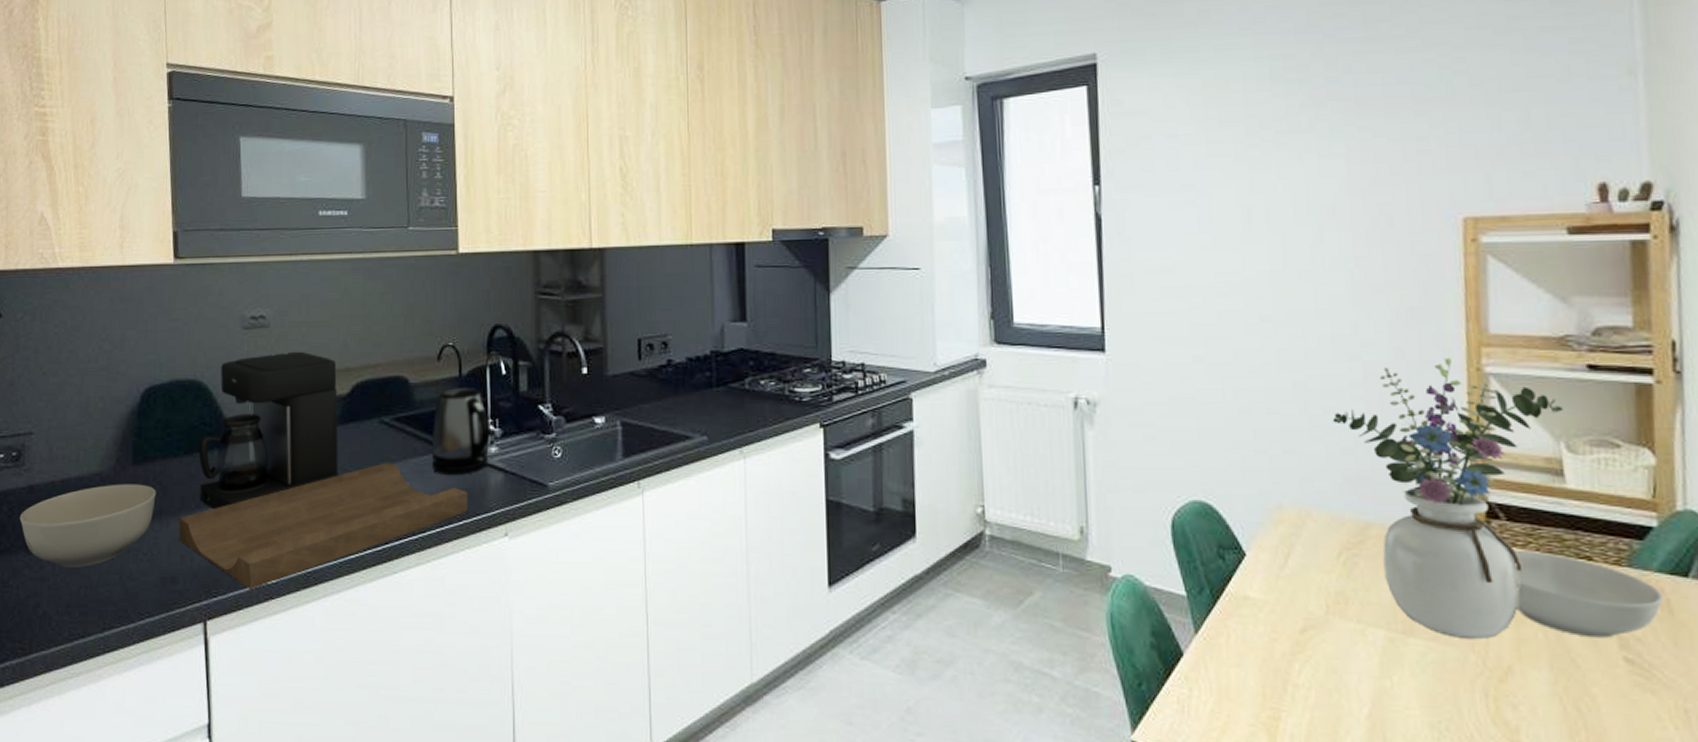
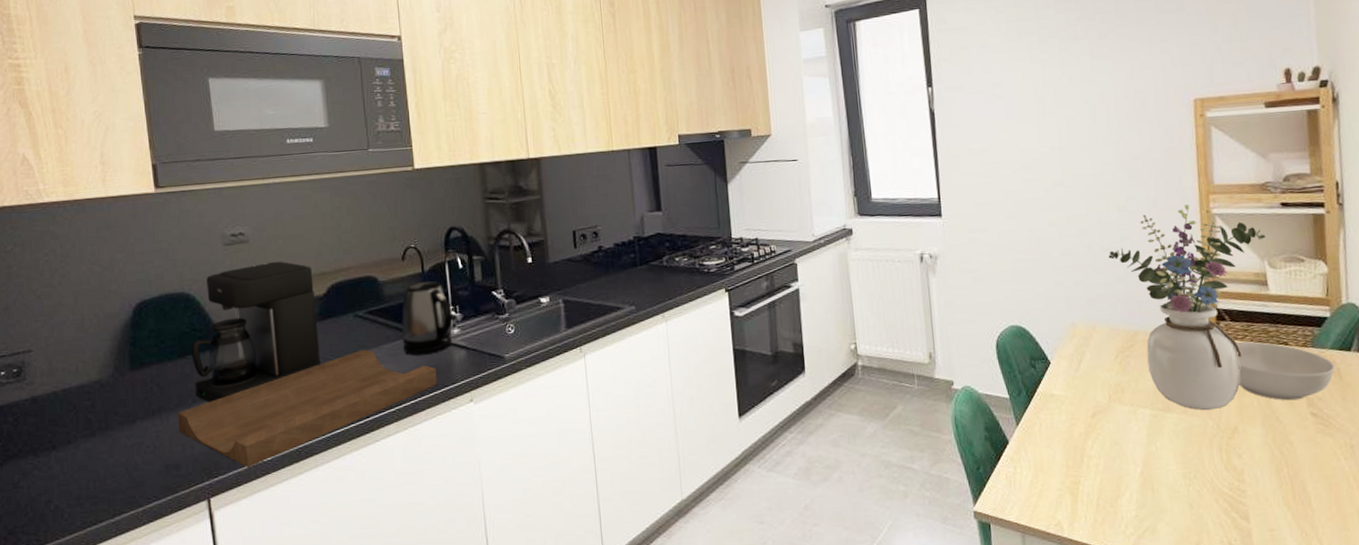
bowl: present [19,484,157,567] -> none [25,386,155,465]

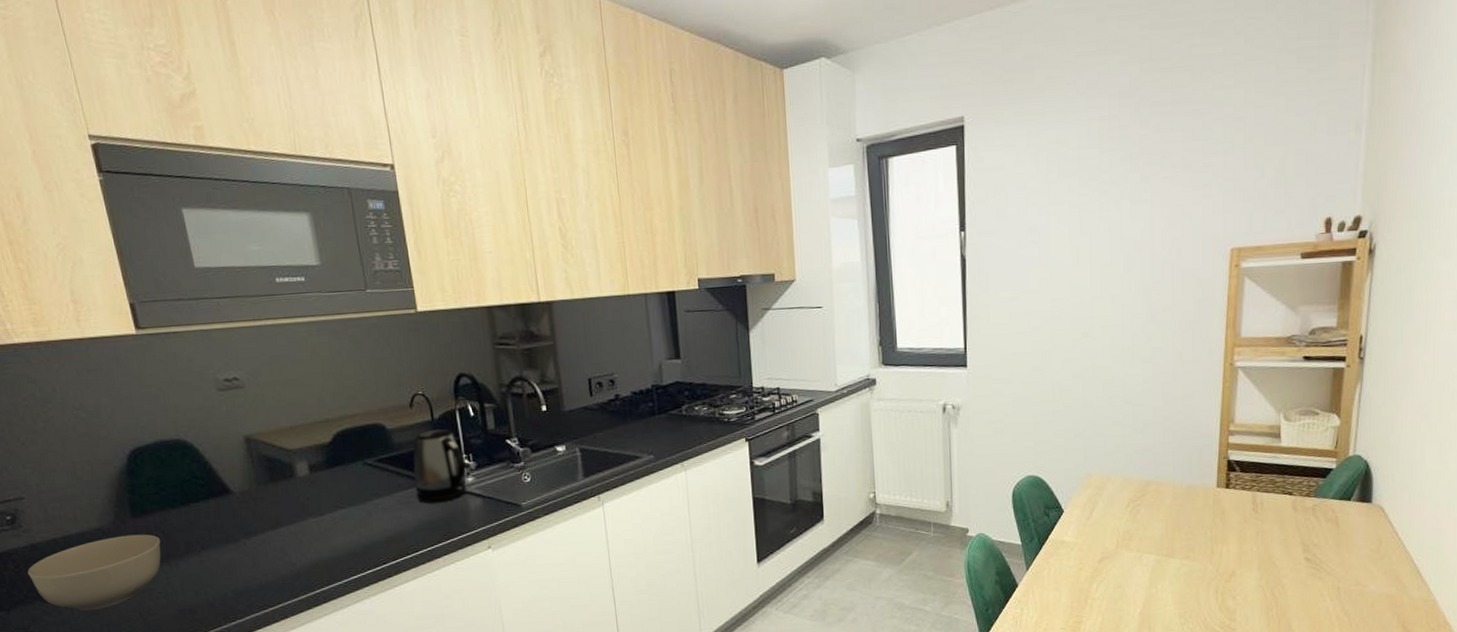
bowl: none [25,386,155,465] -> present [27,534,162,611]
cutting board: present [178,349,437,467] -> none [187,497,454,612]
coffee maker: present [191,261,322,403] -> none [193,407,333,550]
bouquet: present [1108,204,1266,411] -> none [1129,357,1285,556]
bowl: present [1236,341,1336,401] -> none [1240,491,1335,547]

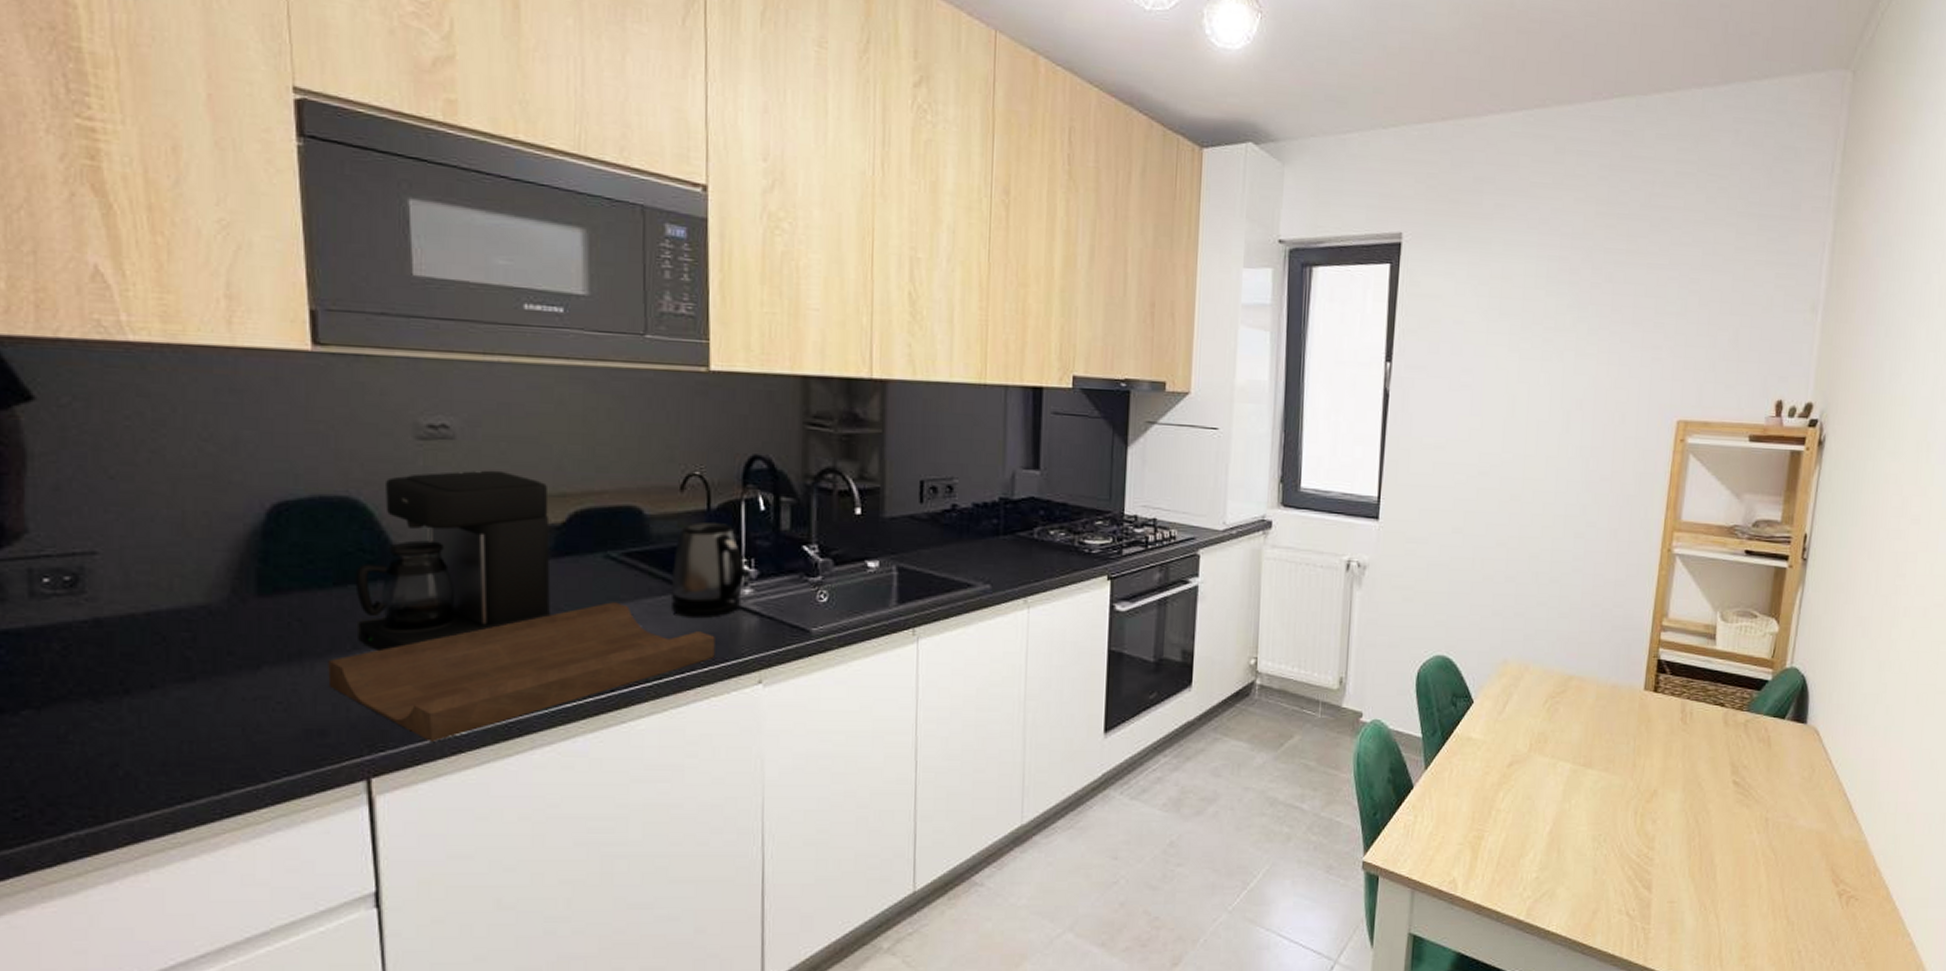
bowl: present [27,534,162,611] -> none [80,619,295,719]
cutting board: none [187,497,454,612] -> present [328,602,715,742]
coffee maker: none [193,407,333,550] -> present [355,470,552,652]

